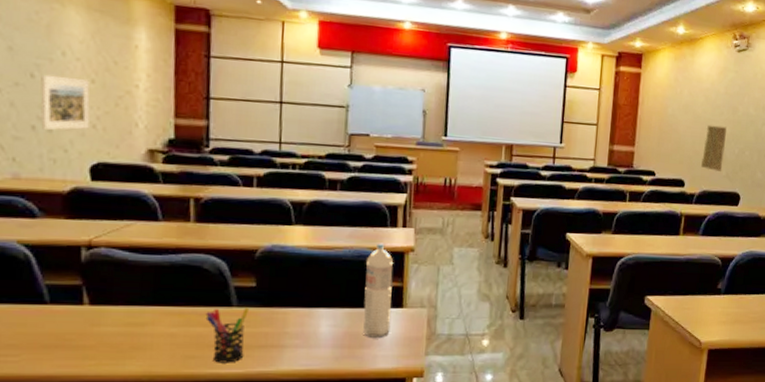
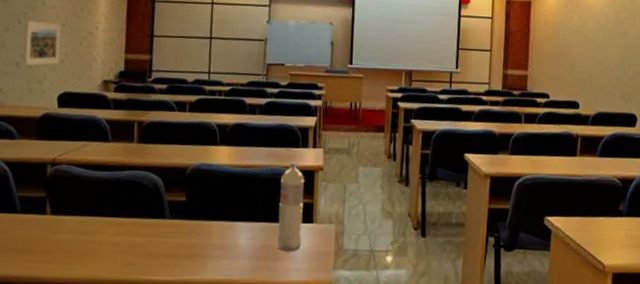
pen holder: present [205,307,250,363] -> none [143,219,180,271]
road map: present [701,125,727,171] -> none [595,48,620,93]

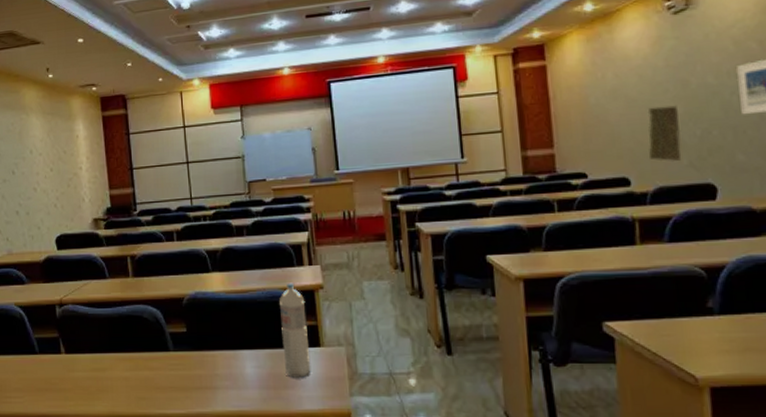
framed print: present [23,20,61,66] -> none [19,169,53,214]
road map: none [595,48,620,93] -> present [647,105,682,161]

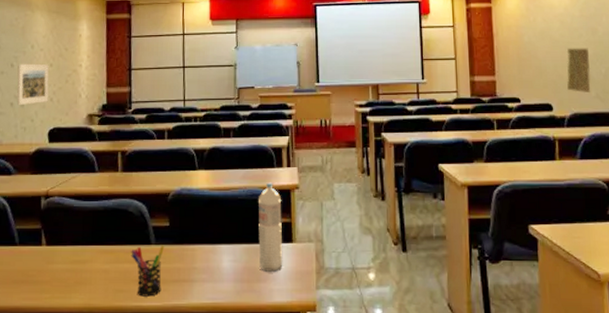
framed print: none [19,169,53,214] -> present [17,63,49,106]
pen holder: none [149,351,184,404] -> present [131,245,165,297]

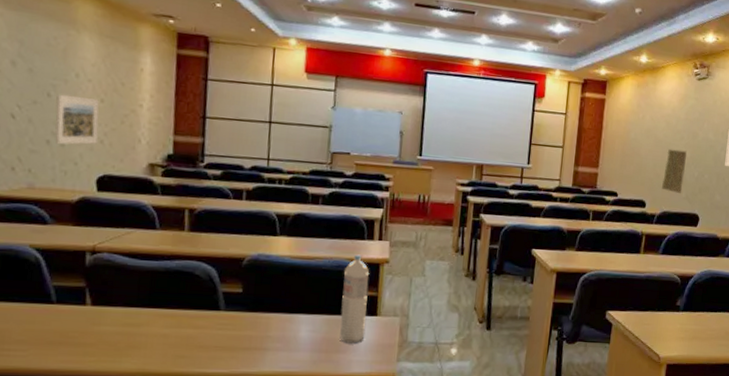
pen holder: present [131,245,165,297] -> none [195,311,236,364]

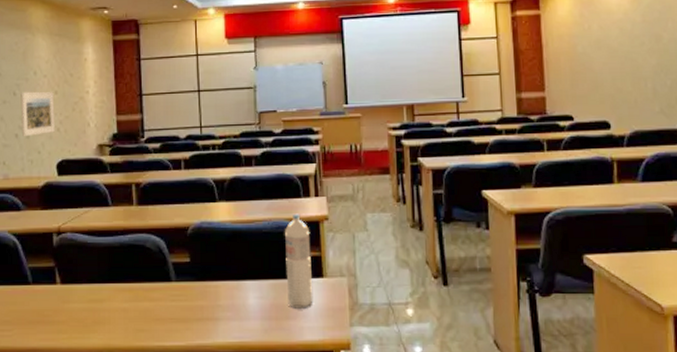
road map: present [662,149,687,193] -> none [626,57,654,108]

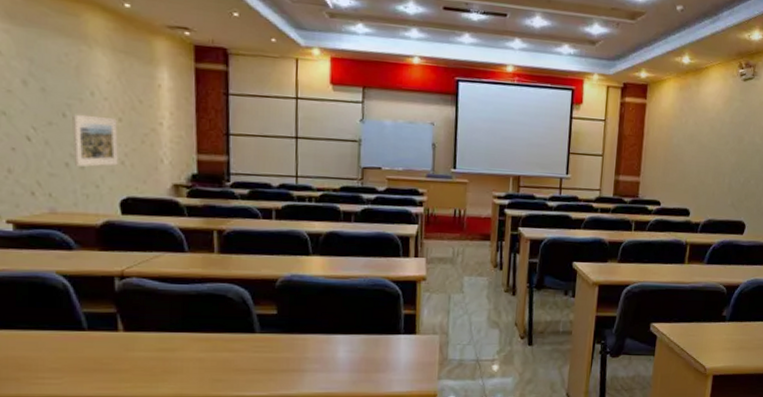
water bottle: present [284,213,313,309] -> none [379,272,407,363]

